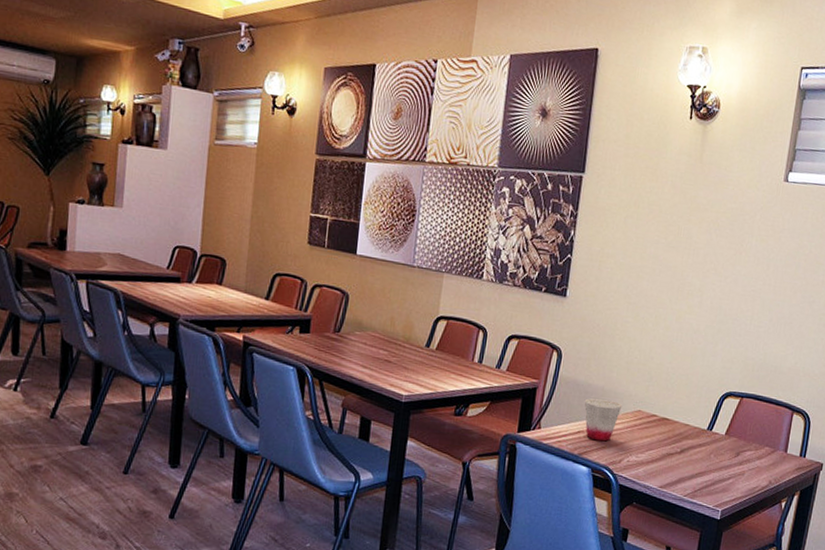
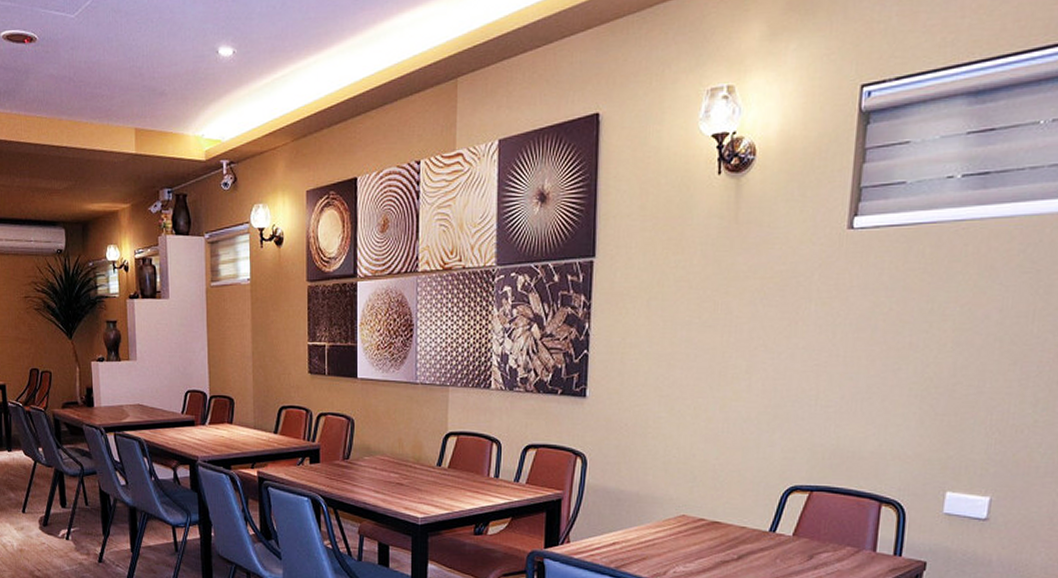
cup: present [584,397,623,442] -> none [617,505,663,552]

